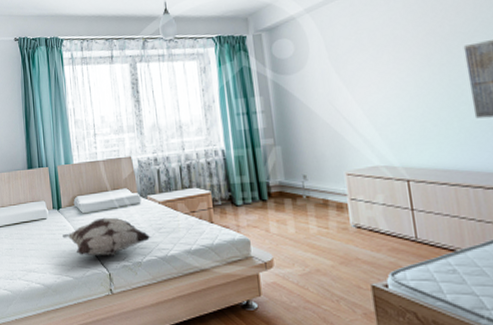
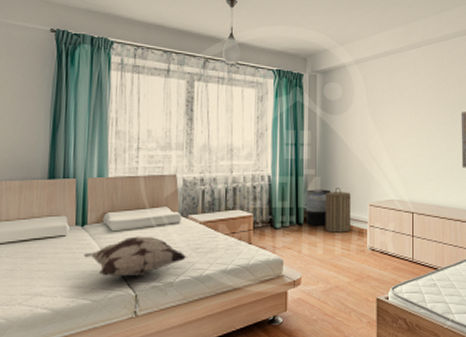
trash can: none [266,159,295,202] -> present [305,189,330,226]
laundry hamper: none [289,157,326,208] -> present [325,188,351,233]

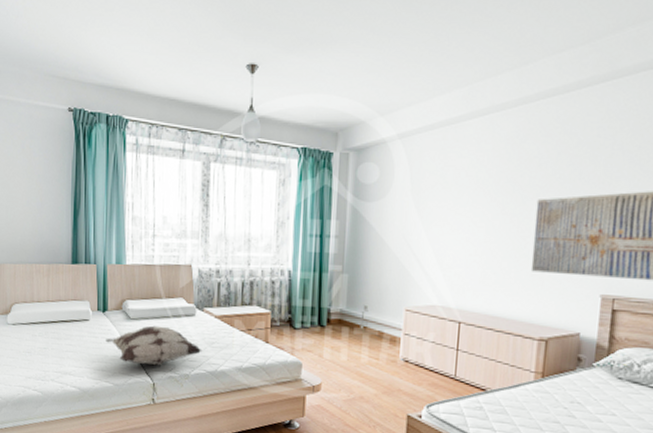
trash can: present [305,189,330,226] -> none [329,287,359,330]
laundry hamper: present [325,188,351,233] -> none [350,288,383,339]

